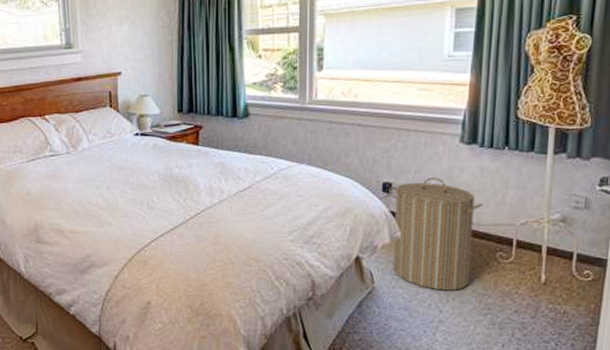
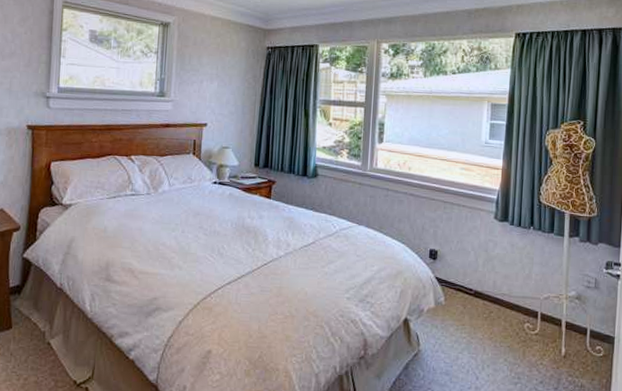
laundry hamper: present [389,177,483,291] -> none [435,248,513,358]

